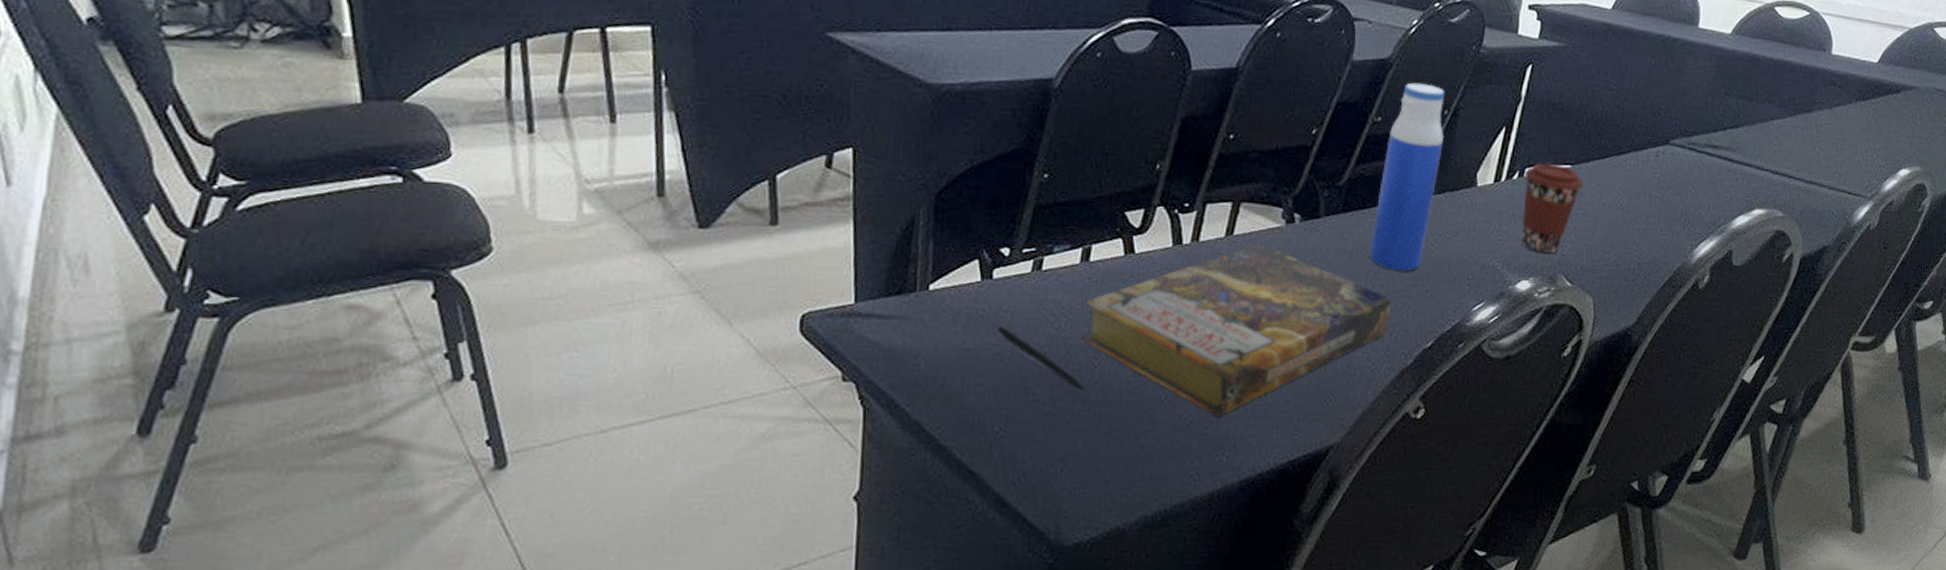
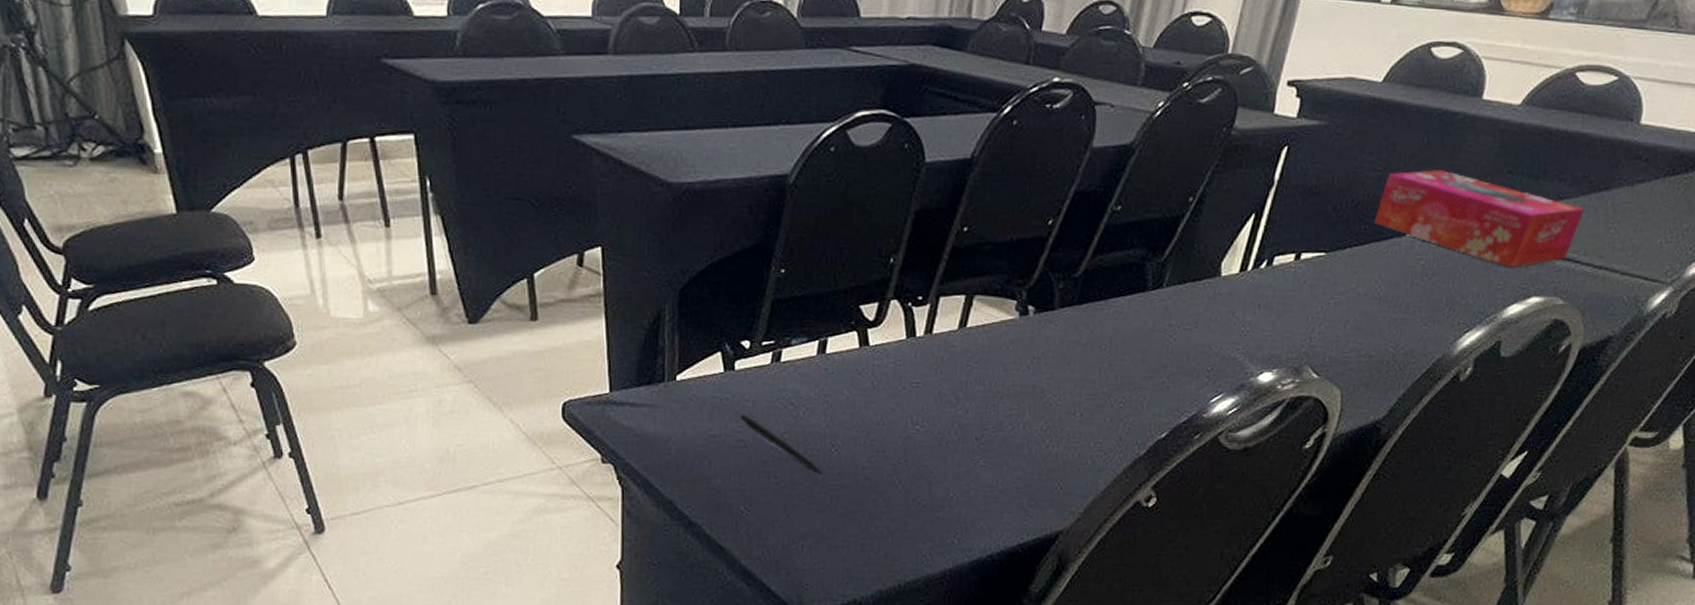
book: present [1081,242,1391,417] -> none [819,335,1125,501]
water bottle: present [1369,82,1445,271] -> none [1104,169,1191,363]
coffee cup: present [1522,163,1583,254] -> none [1266,250,1338,345]
tissue box: none [1613,90,1793,181] -> present [1374,170,1584,267]

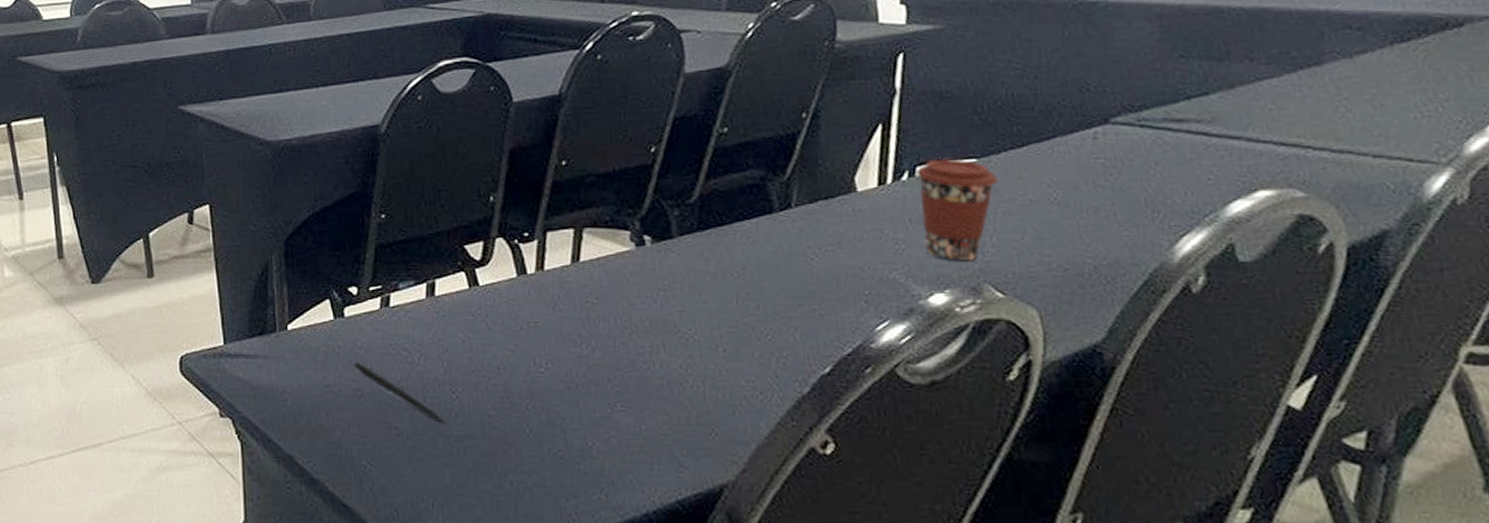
coffee cup: none [1266,250,1338,345] -> present [916,159,998,261]
tissue box: present [1374,170,1584,267] -> none [1027,61,1296,159]

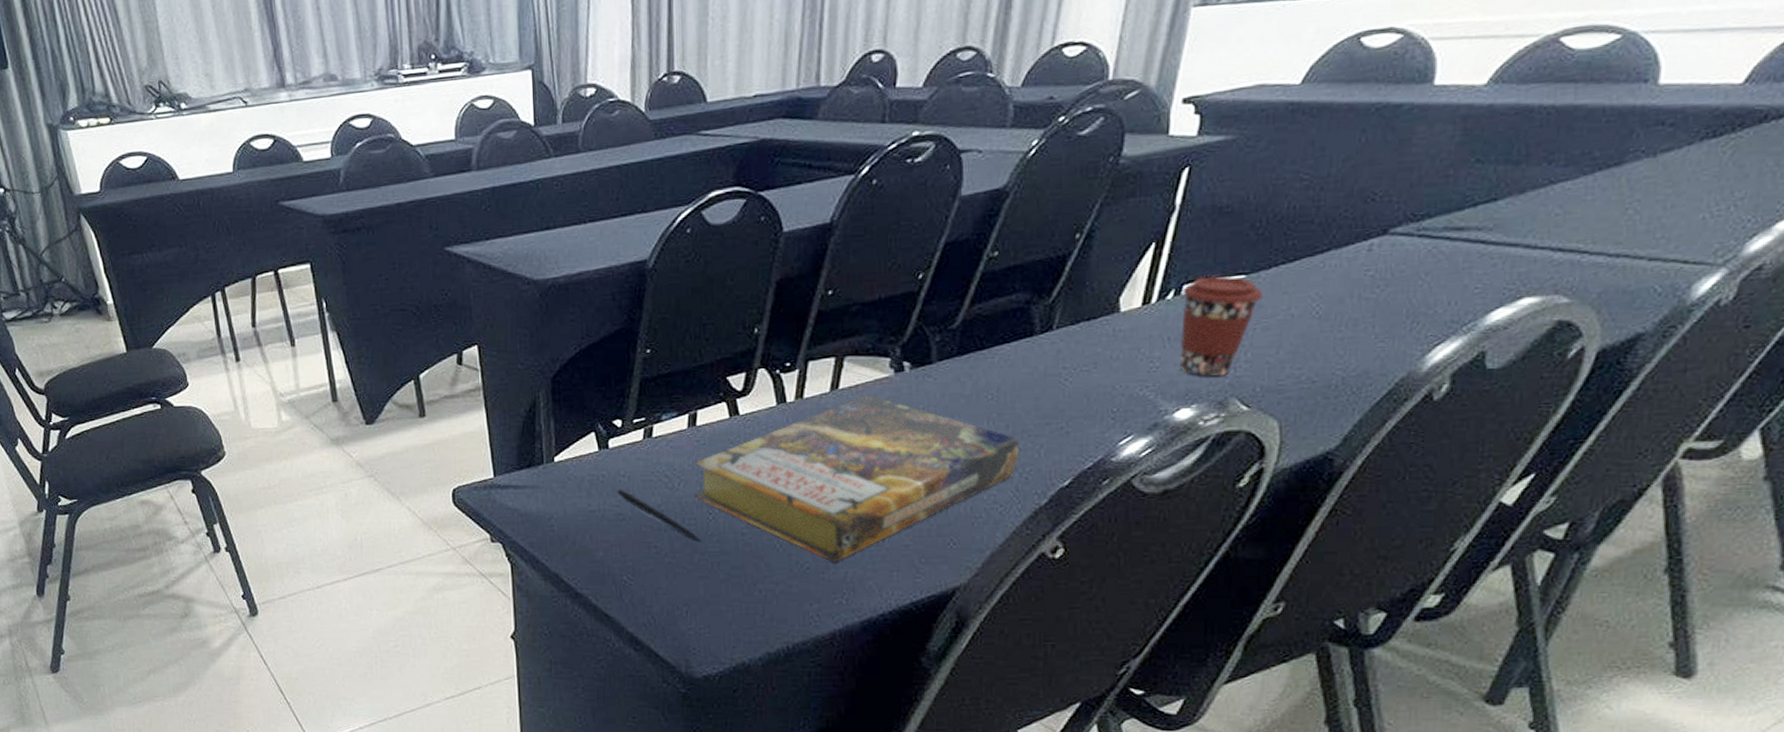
book: none [436,268,774,452] -> present [694,394,1018,562]

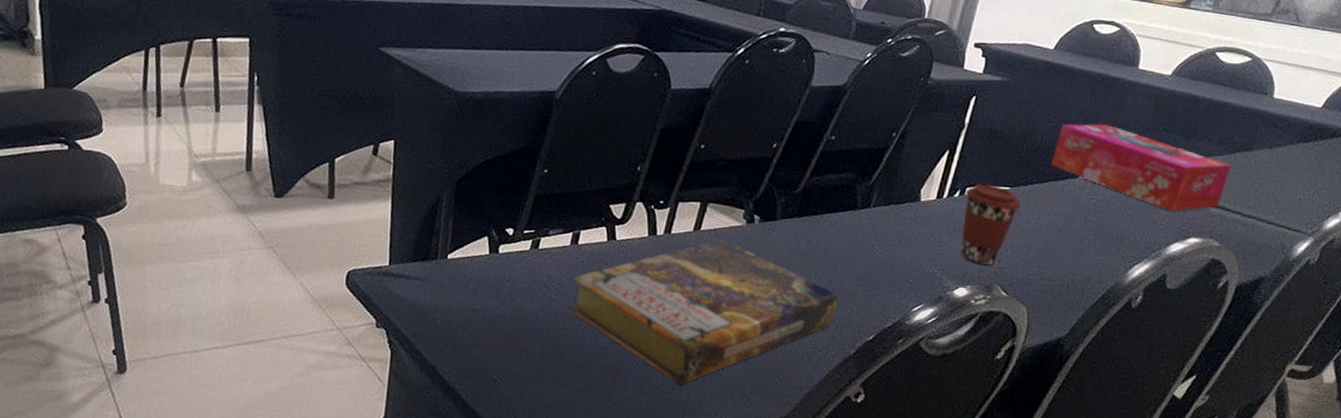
pen: present [617,488,701,541] -> none [500,292,569,351]
tissue box: none [1304,169,1588,267] -> present [1051,123,1231,211]

